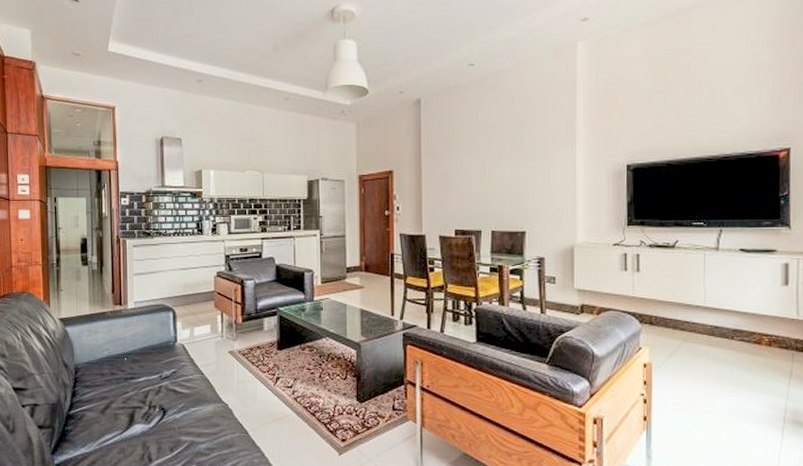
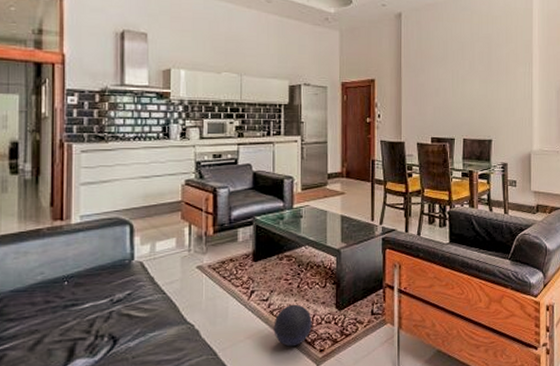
ball: none [298,393,334,433] -> present [273,304,312,347]

